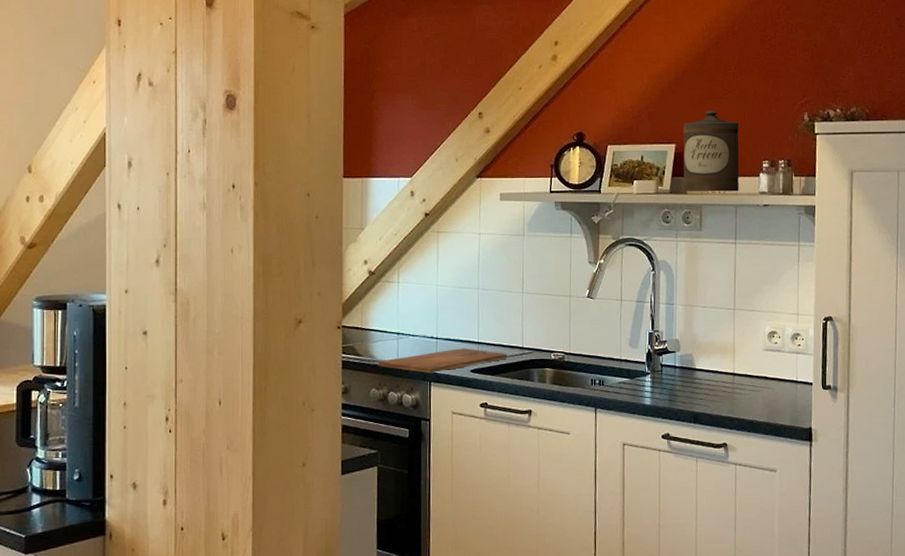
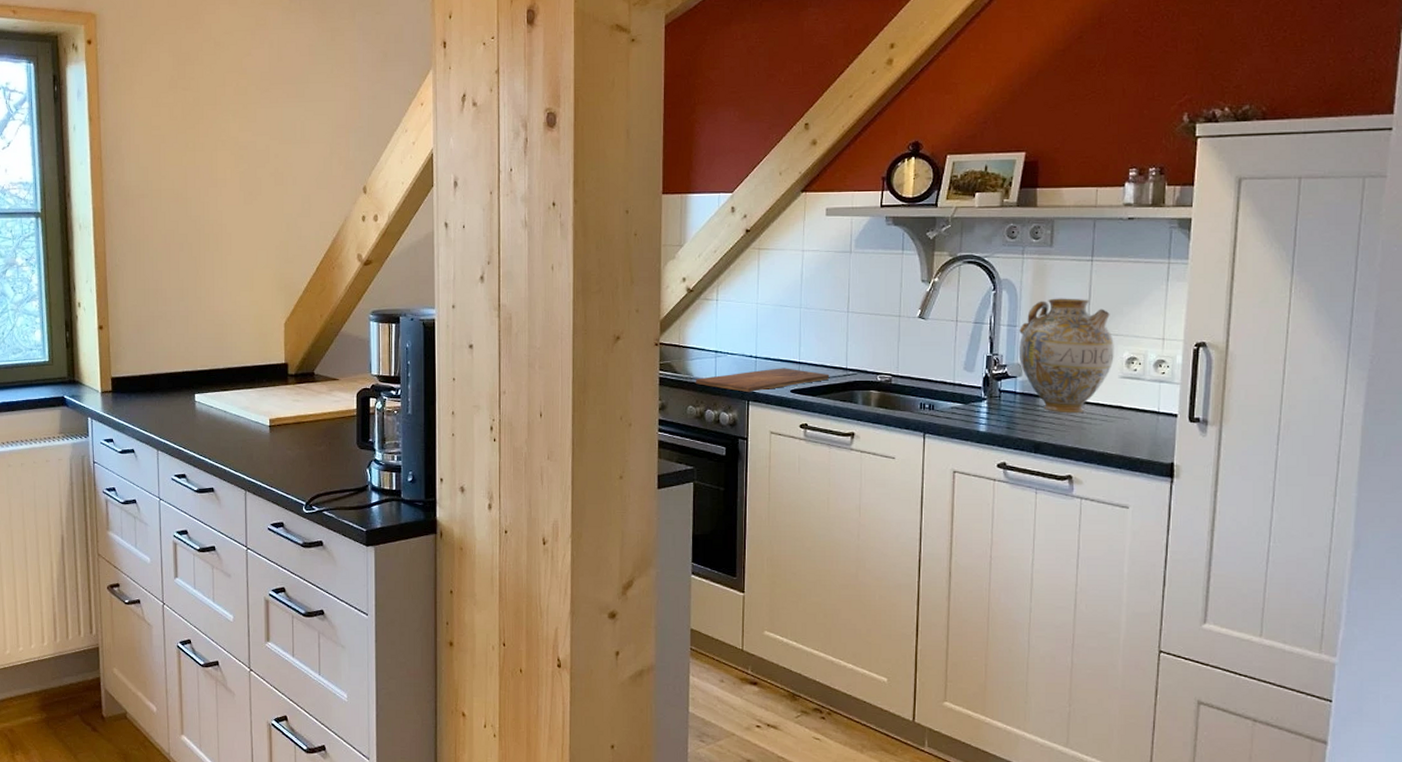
ceramic jug: none [676,277,758,385] -> present [1018,298,1114,414]
canister: present [683,111,740,192] -> none [1033,114,1103,205]

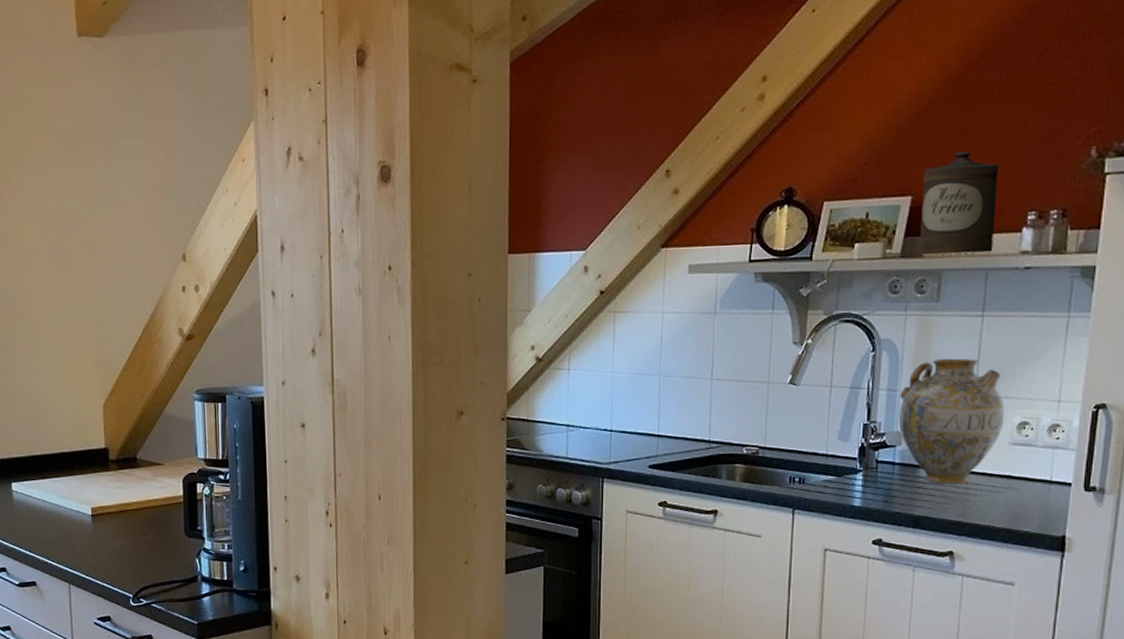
cutting board: present [696,368,830,392] -> none [546,441,691,469]
canister: none [1033,114,1103,205] -> present [919,151,1000,255]

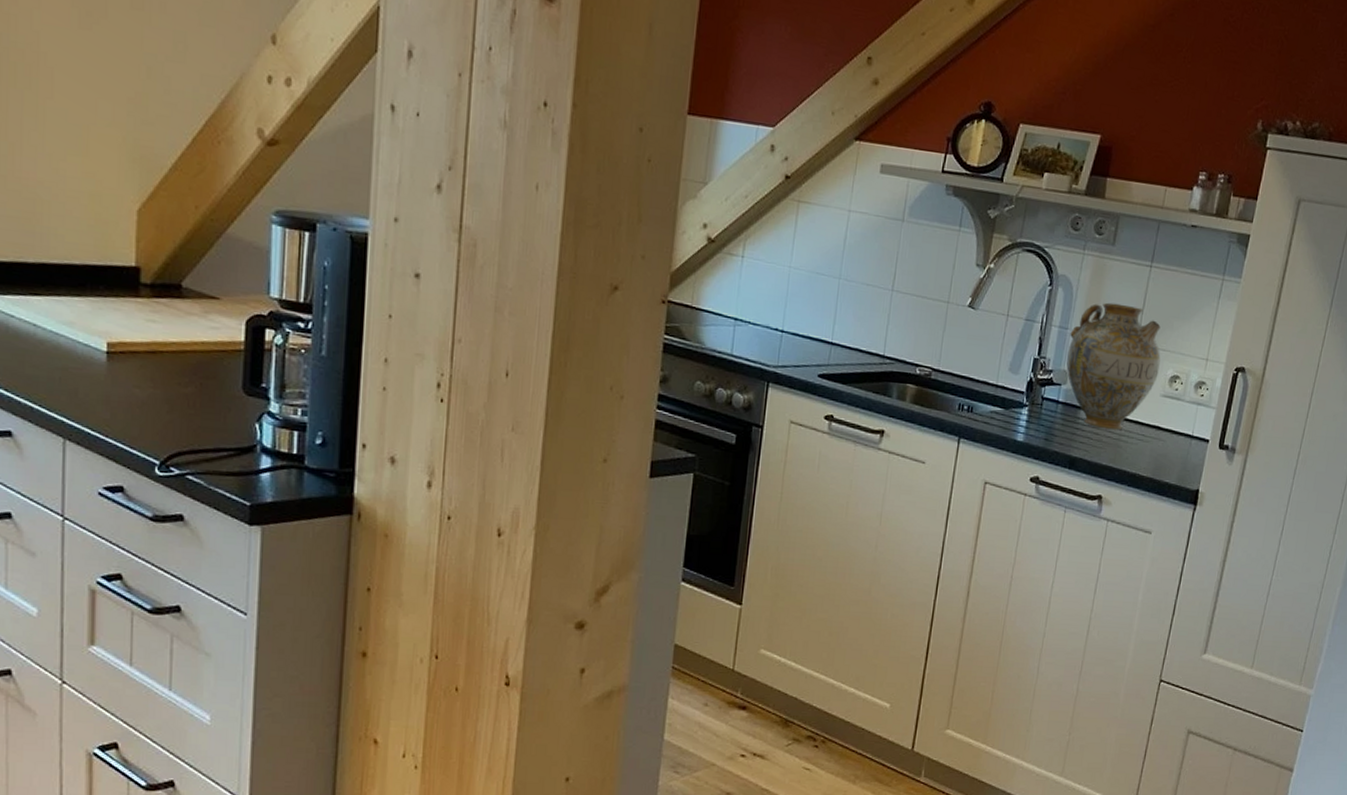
canister: present [919,151,1000,255] -> none [1102,99,1181,205]

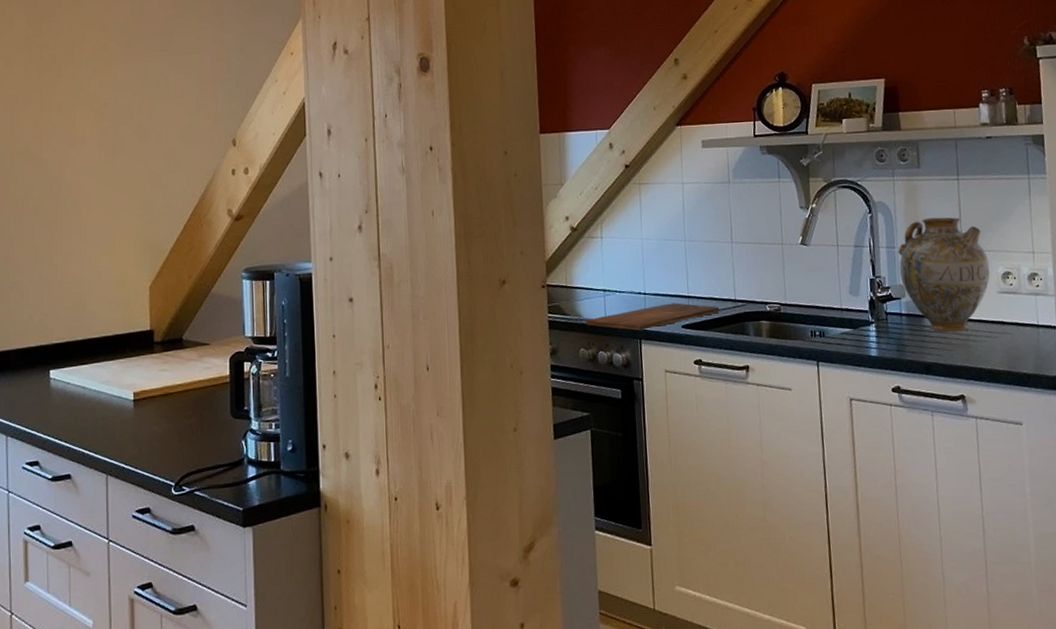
cutting board: none [708,346,865,373] -> present [586,303,720,331]

